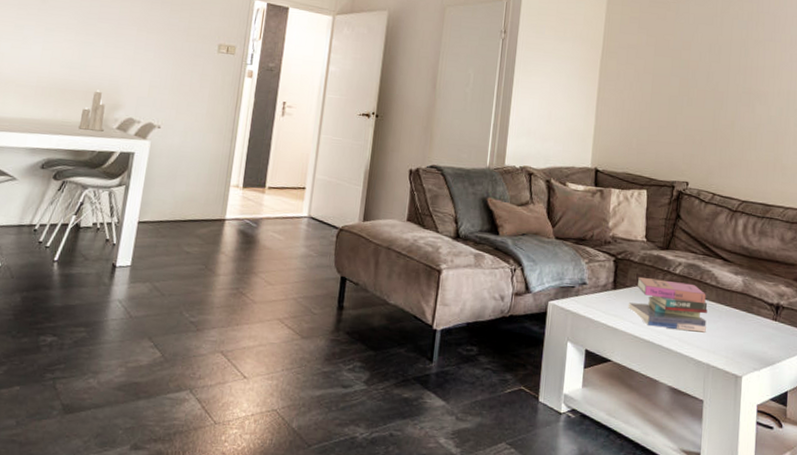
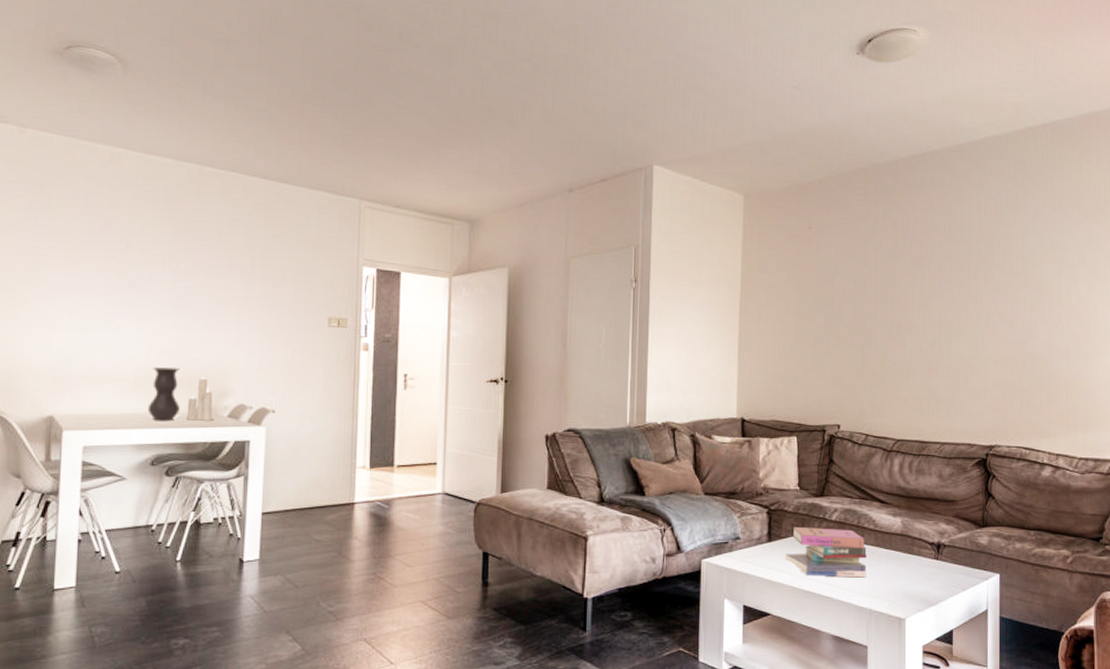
vase: none [44,78,78,129] -> present [147,367,180,421]

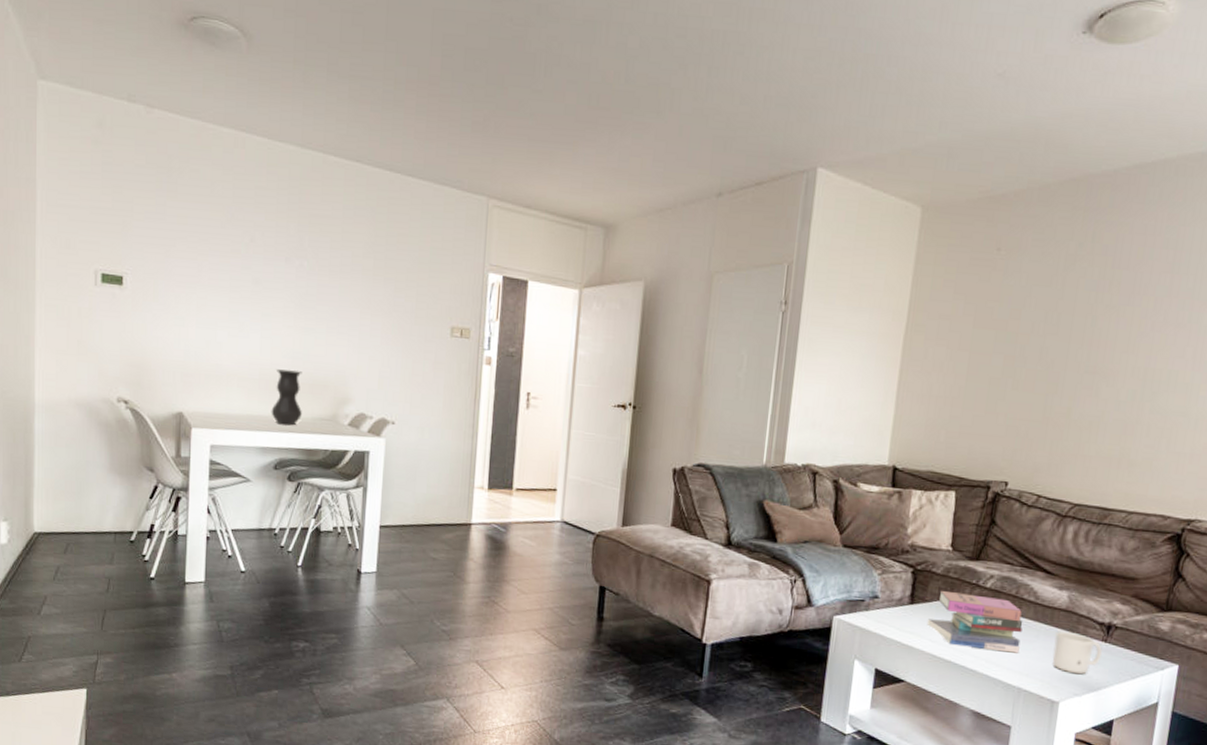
candle: present [186,377,213,421] -> none [308,382,334,428]
mug: none [895,554,935,592] -> present [1052,631,1102,675]

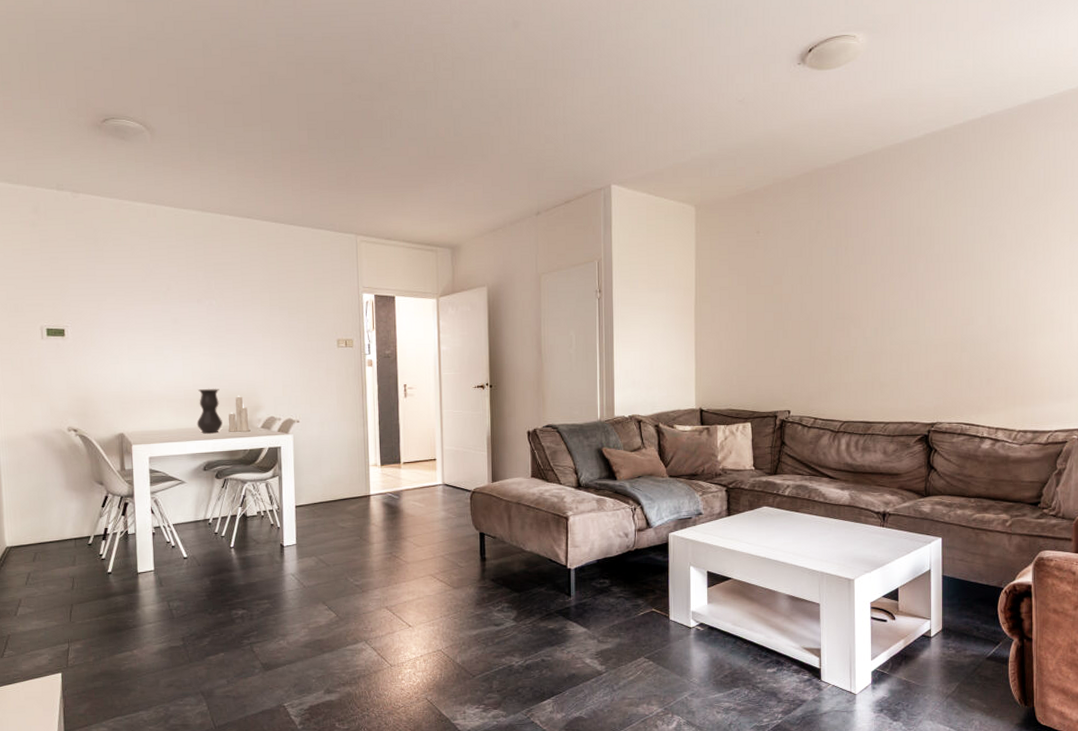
candle: none [308,382,334,428] -> present [228,395,250,432]
books: present [926,590,1023,654] -> none [743,502,817,545]
mug: present [1052,631,1102,675] -> none [844,523,881,555]

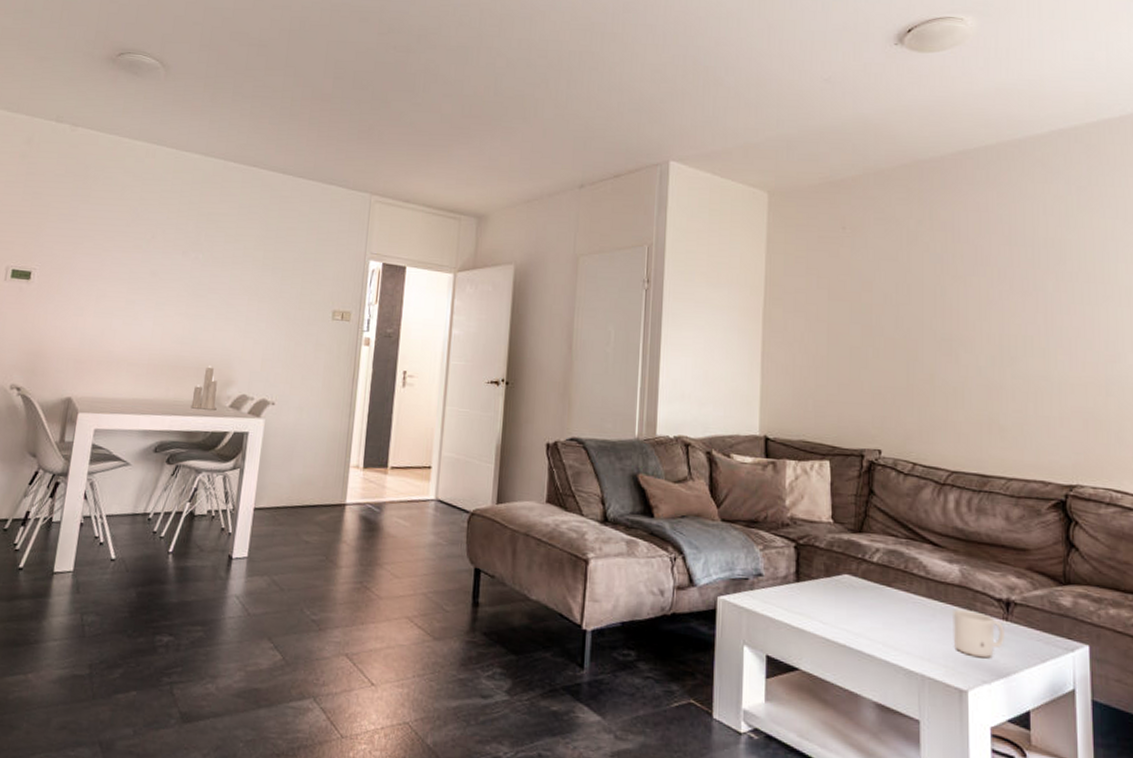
vase: present [197,389,222,434] -> none [156,354,189,409]
mug: none [844,523,881,555] -> present [953,610,1004,659]

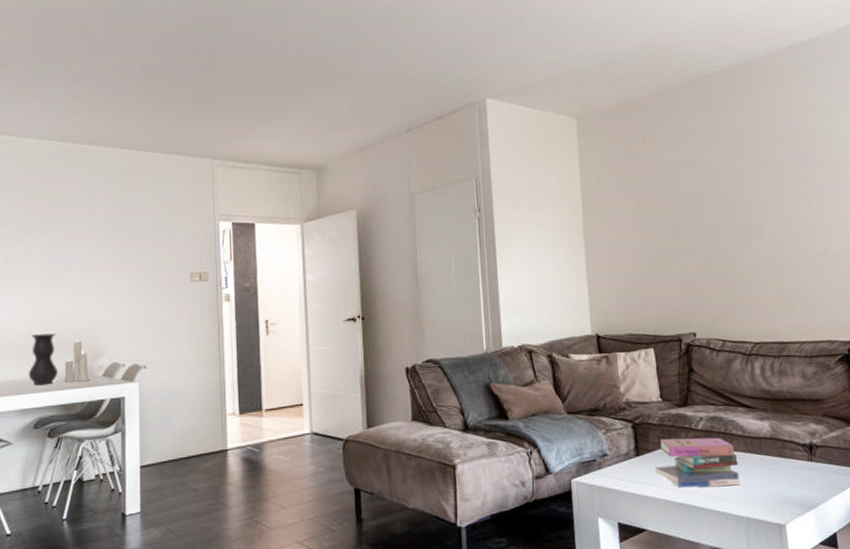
vase: none [156,354,189,409] -> present [28,333,58,386]
books: none [815,566,917,635] -> present [654,437,740,488]
mug: present [953,610,1004,659] -> none [767,457,811,496]

